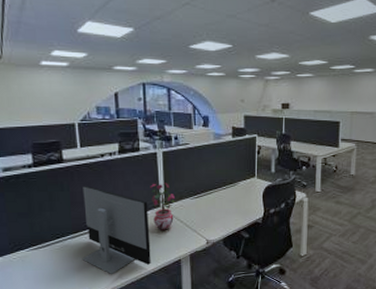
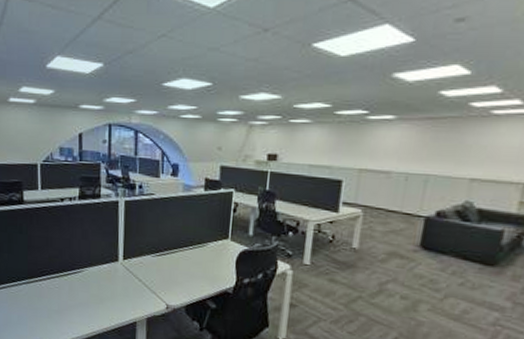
monitor: present [82,185,151,274] -> none [35,229,105,327]
potted plant: present [150,183,175,232] -> none [109,234,135,289]

